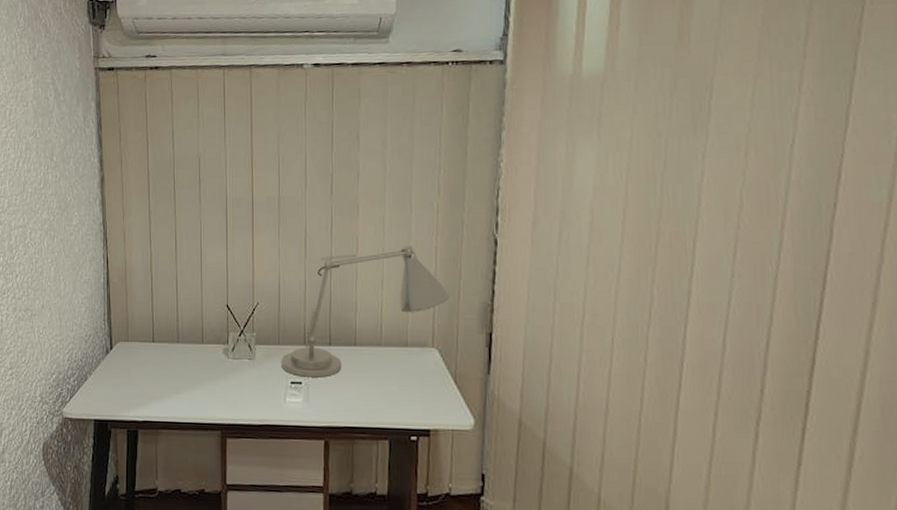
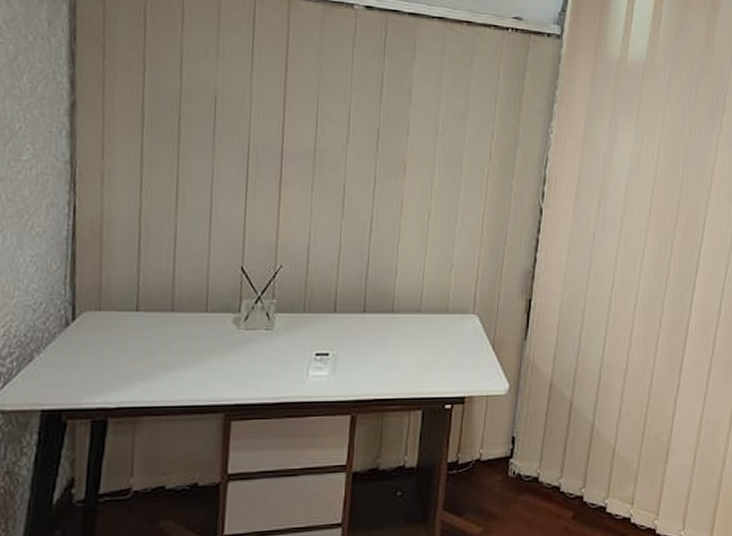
desk lamp: present [281,245,451,378] -> none [305,210,495,348]

